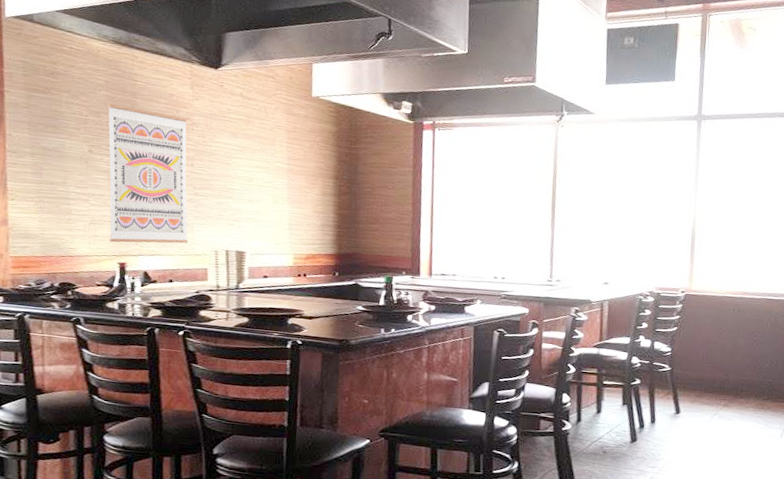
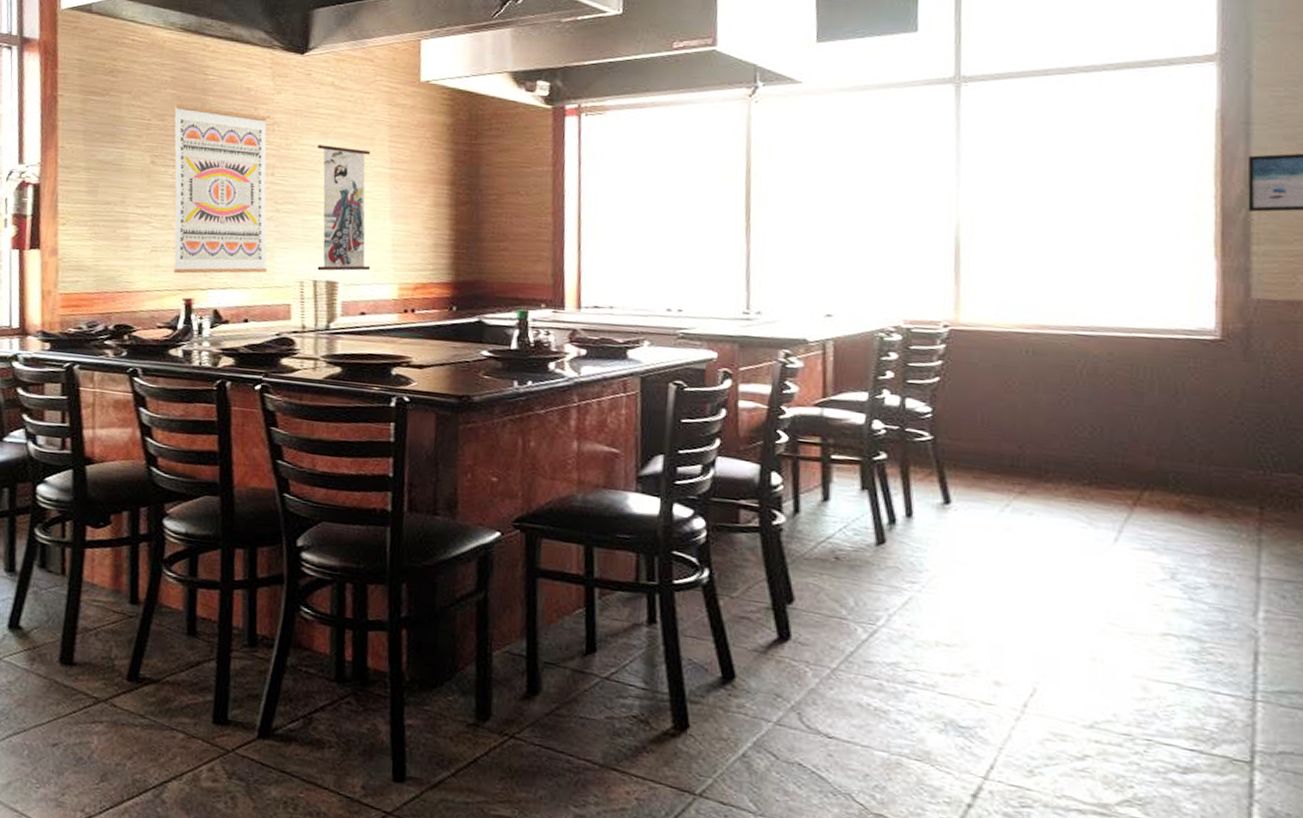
wall scroll: none [229,132,272,244] -> present [317,130,371,271]

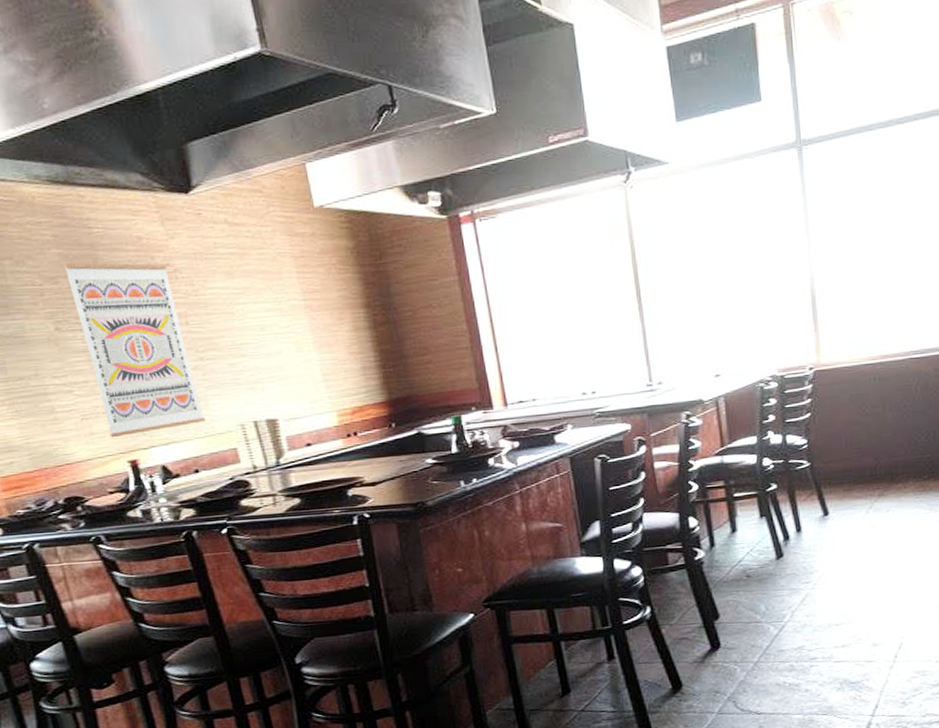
wall scroll: present [317,130,371,271] -> none [226,267,307,411]

